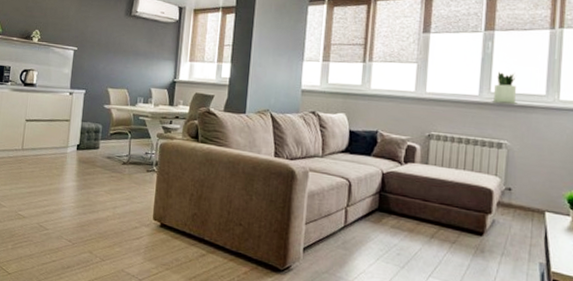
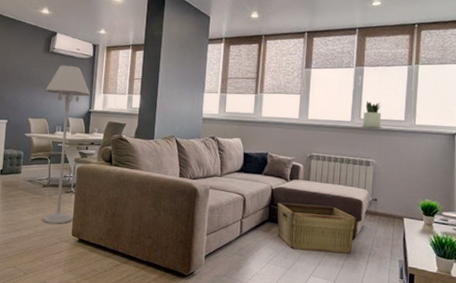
floor lamp: none [122,30,175,207] -> present [43,65,90,224]
hamper: none [389,188,486,253] -> present [277,202,357,254]

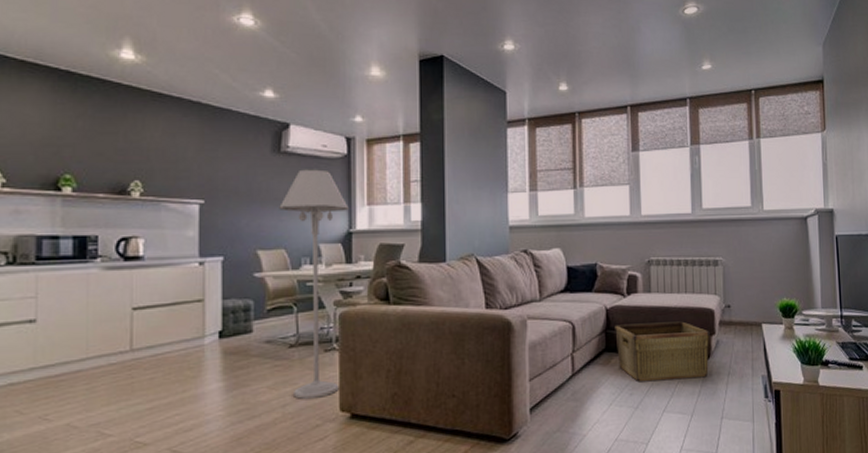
planter: present [361,101,382,129] -> none [703,187,728,220]

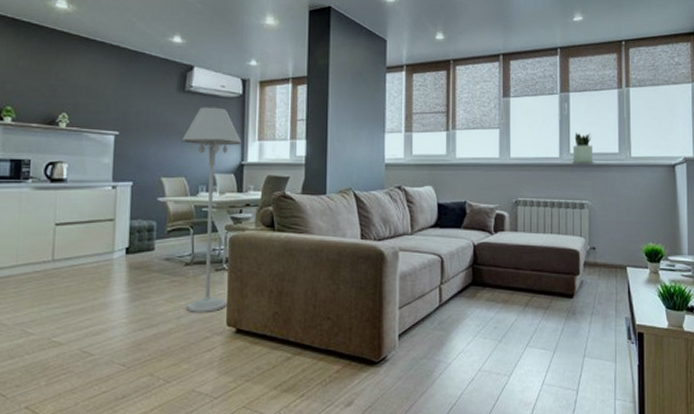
hamper: present [615,321,710,383] -> none [482,260,574,317]
planter: none [703,187,728,220] -> present [571,133,595,165]

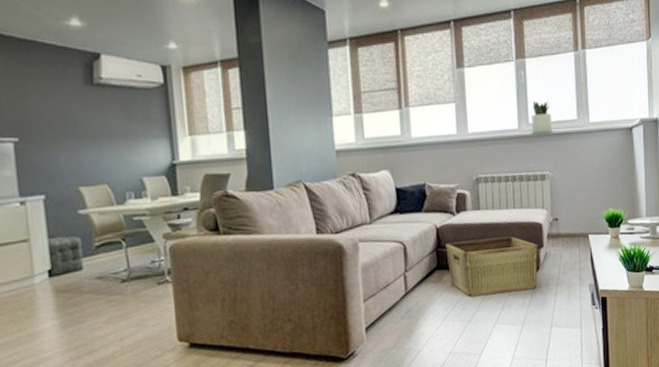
floor lamp: present [182,107,242,312] -> none [97,100,175,332]
hamper: none [482,260,574,317] -> present [445,236,539,298]

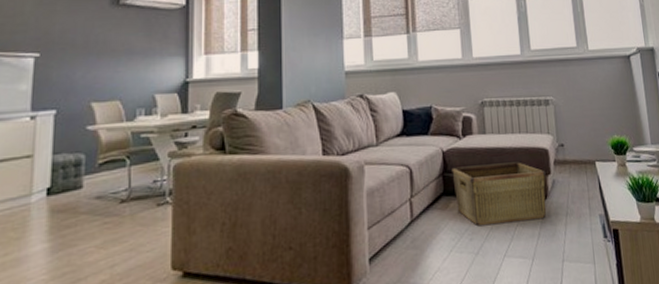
planter: present [530,101,554,135] -> none [532,29,555,61]

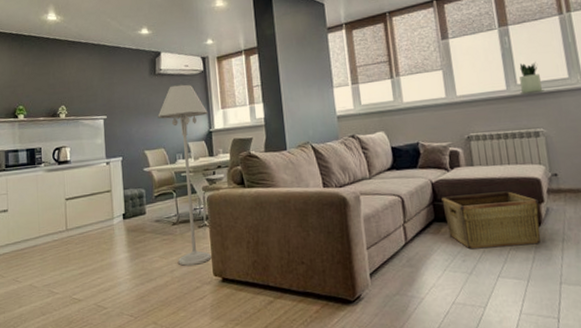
floor lamp: none [116,20,186,258] -> present [158,84,212,266]
planter: none [532,29,555,61] -> present [519,62,545,95]

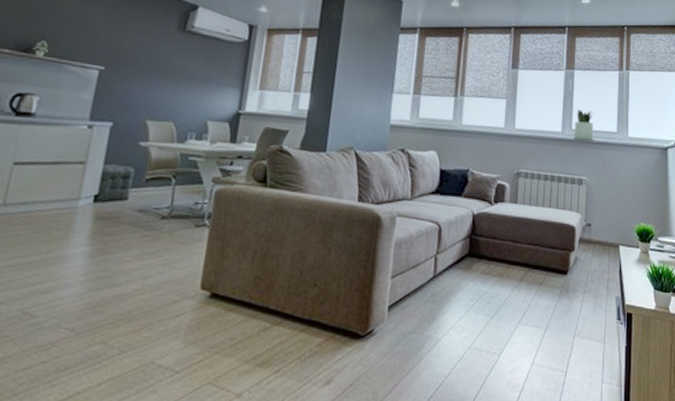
floor lamp: present [158,84,212,266] -> none [157,49,241,273]
hamper: present [441,191,541,250] -> none [479,231,570,293]

